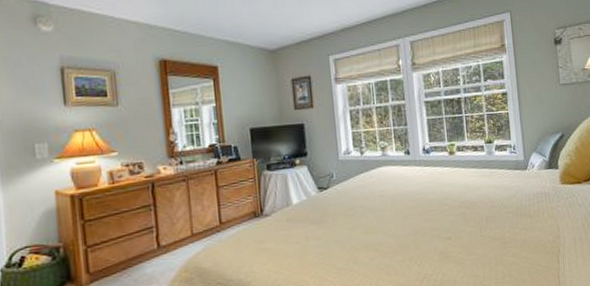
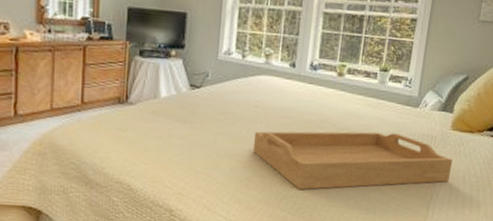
serving tray: none [385,196,571,267] -> present [252,131,453,190]

